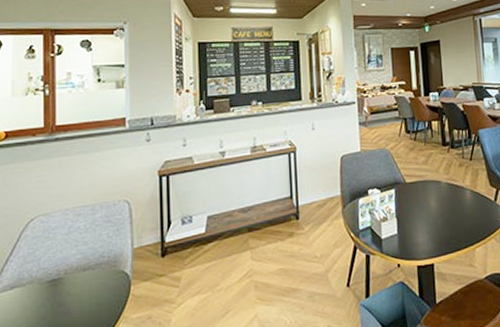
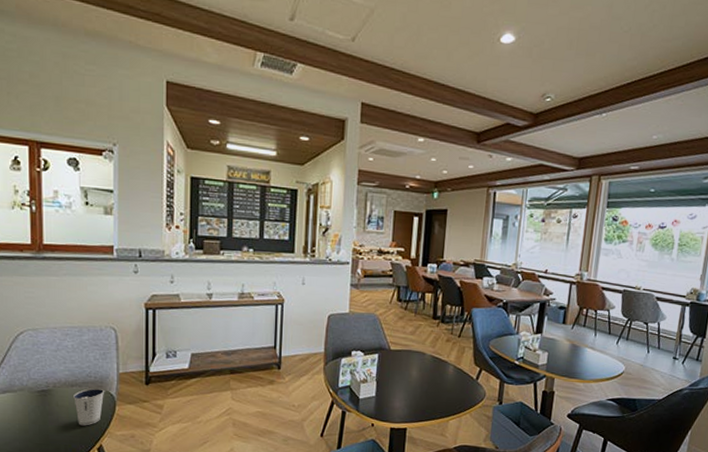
dixie cup: none [86,268,119,314] -> present [73,387,105,426]

